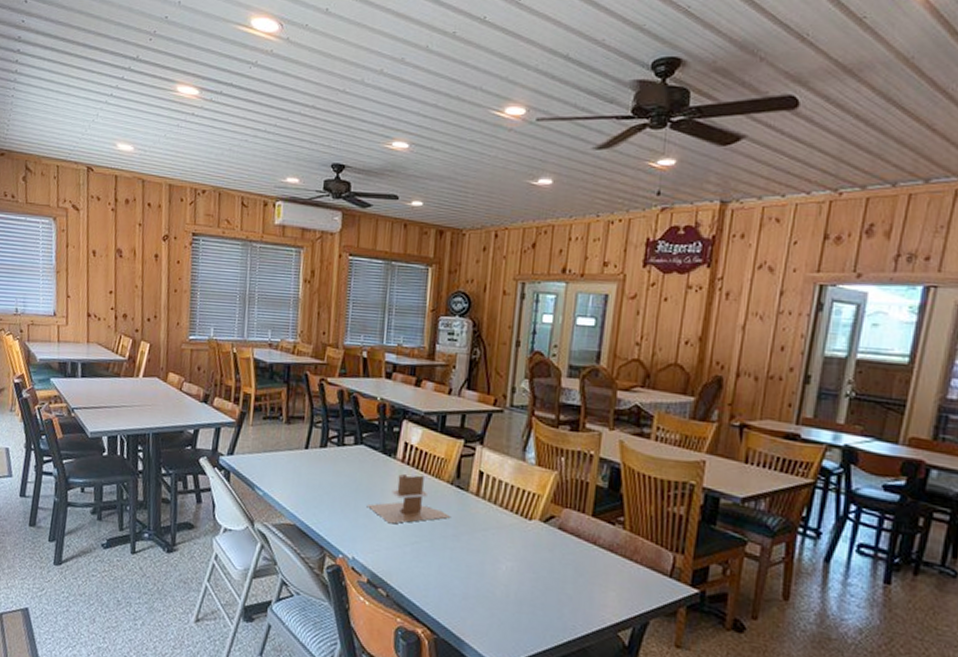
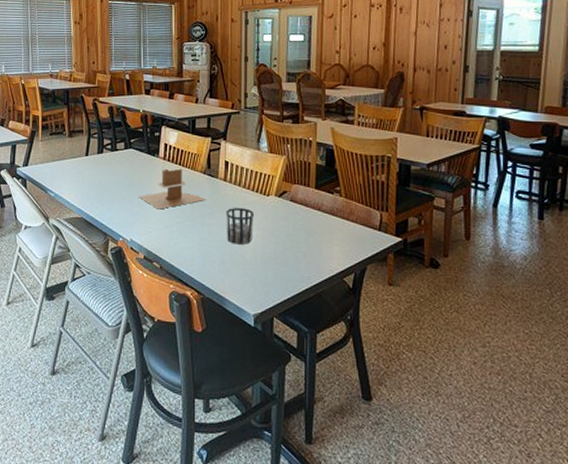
cup: none [473,530,511,578] -> present [226,208,255,245]

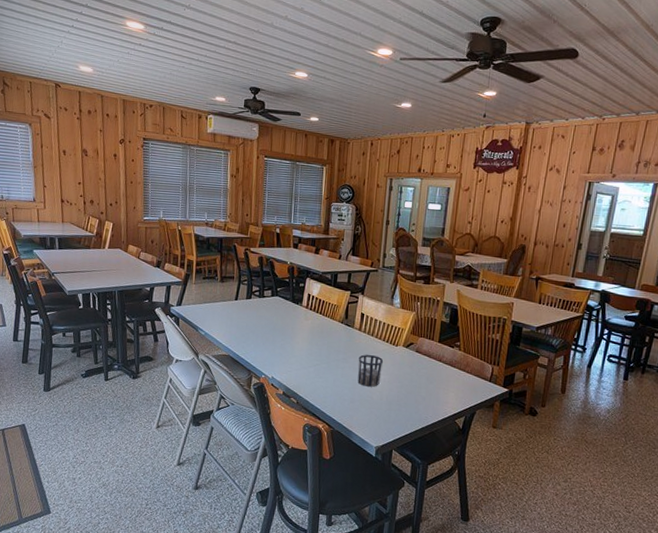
napkin holder: present [138,168,206,210] -> none [281,317,342,352]

